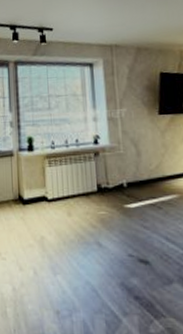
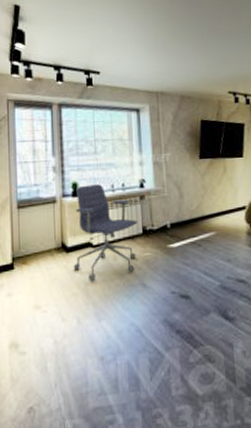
office chair: none [29,139,92,234] -> present [73,184,138,281]

